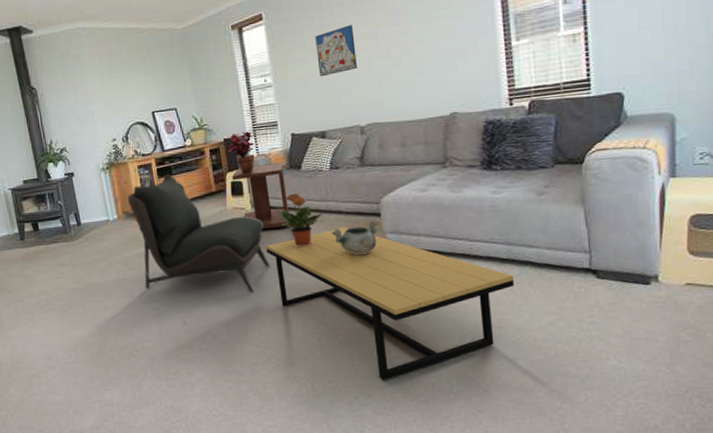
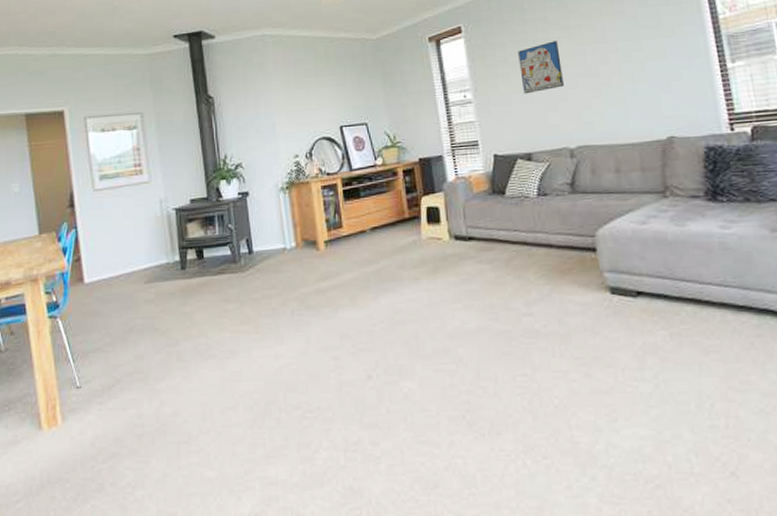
armless chair: present [127,174,270,293] -> none [308,197,471,341]
potted plant: present [228,131,255,174] -> none [423,151,454,199]
side table: present [231,162,290,229] -> none [427,186,493,263]
coffee table: present [266,226,515,381] -> none [466,263,756,458]
potted plant: present [280,193,323,247] -> none [482,222,531,286]
decorative bowl: present [331,220,378,255] -> none [540,256,594,298]

